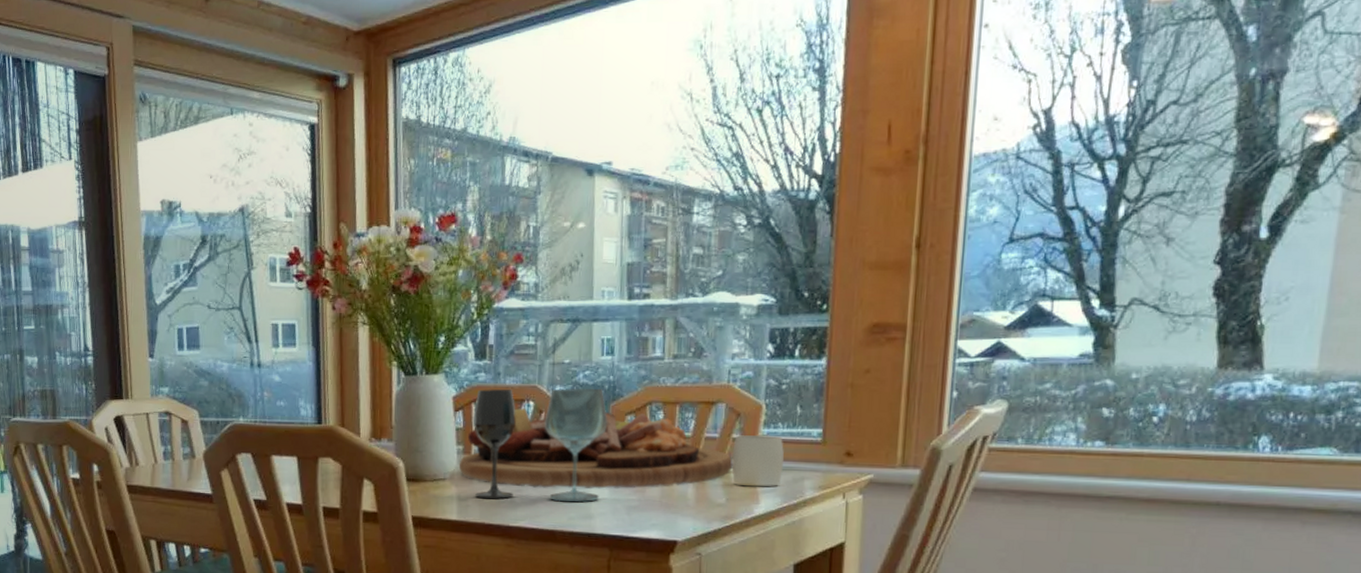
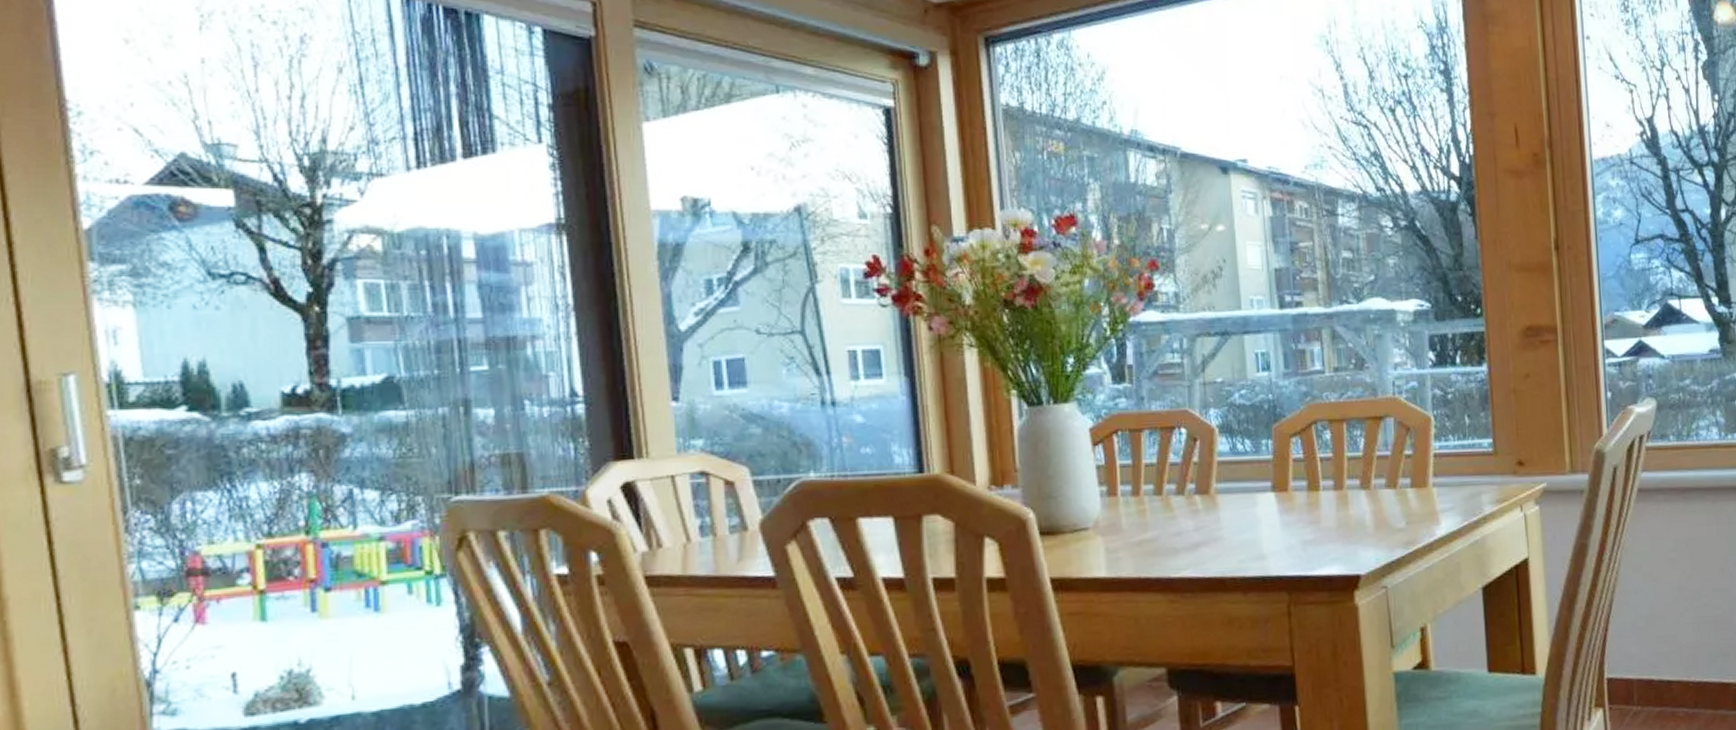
food platter: present [459,408,733,489] -> none [1103,433,1409,530]
wine glass: present [474,388,517,499] -> none [1117,415,1172,547]
wine glass: present [544,388,608,503] -> none [1200,408,1272,543]
mug: present [732,435,784,487] -> none [1406,449,1459,507]

